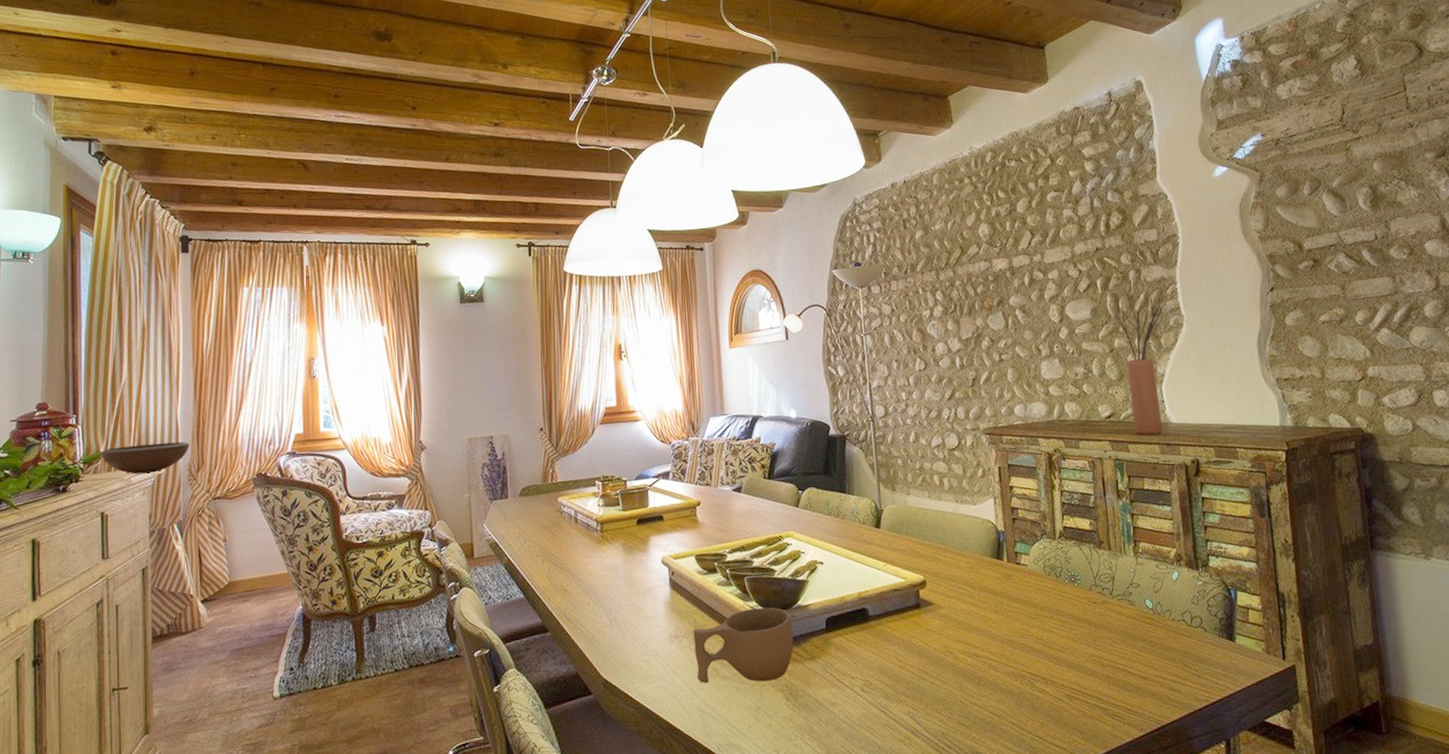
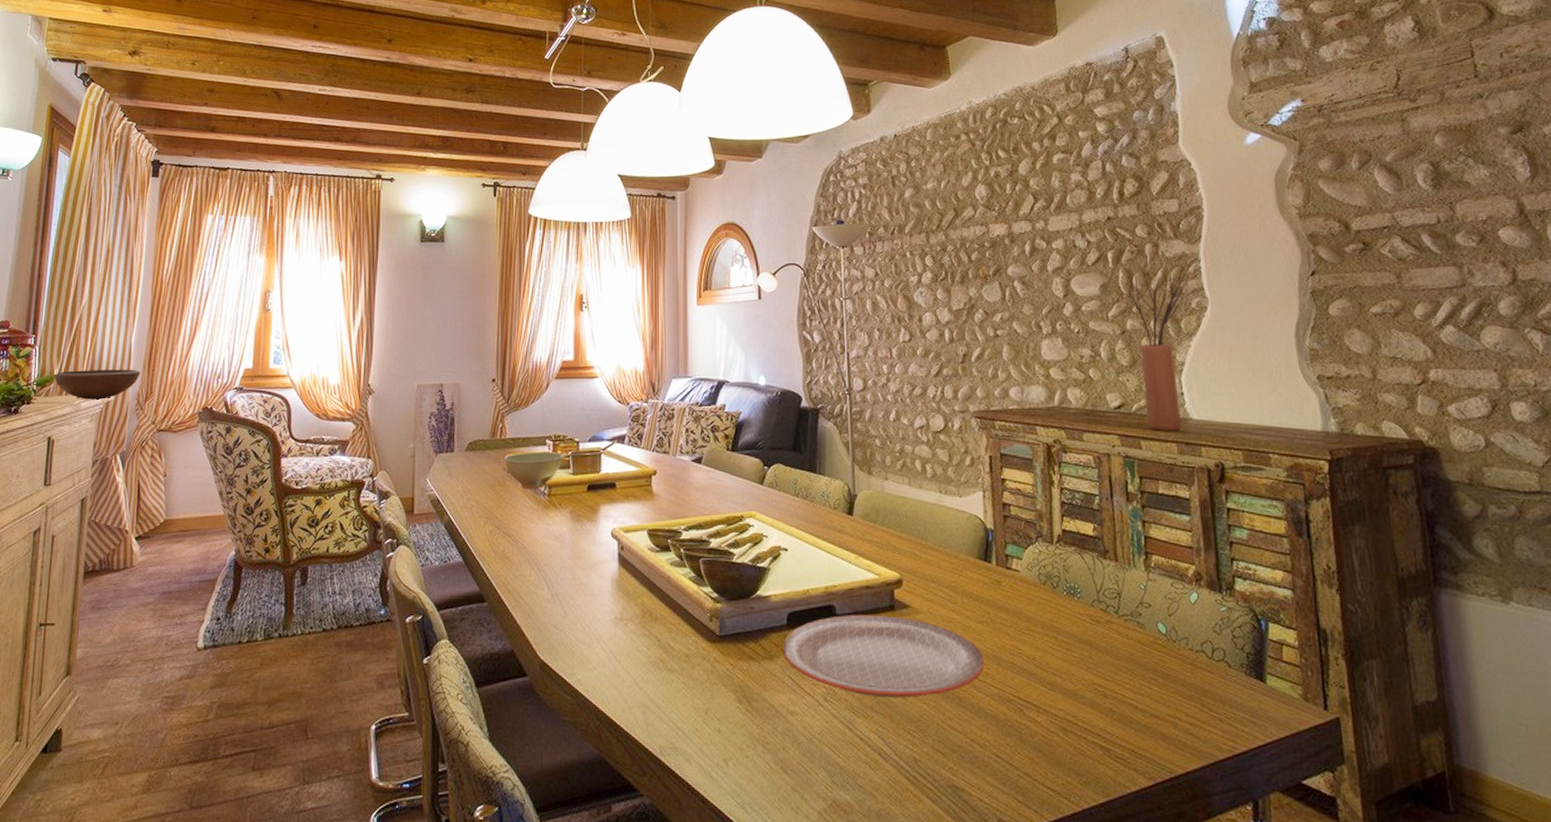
bowl: none [556,491,613,527] -> present [504,451,563,489]
cup: present [693,607,794,683] -> none [641,595,751,679]
plate: none [822,613,1000,684] -> present [782,615,984,698]

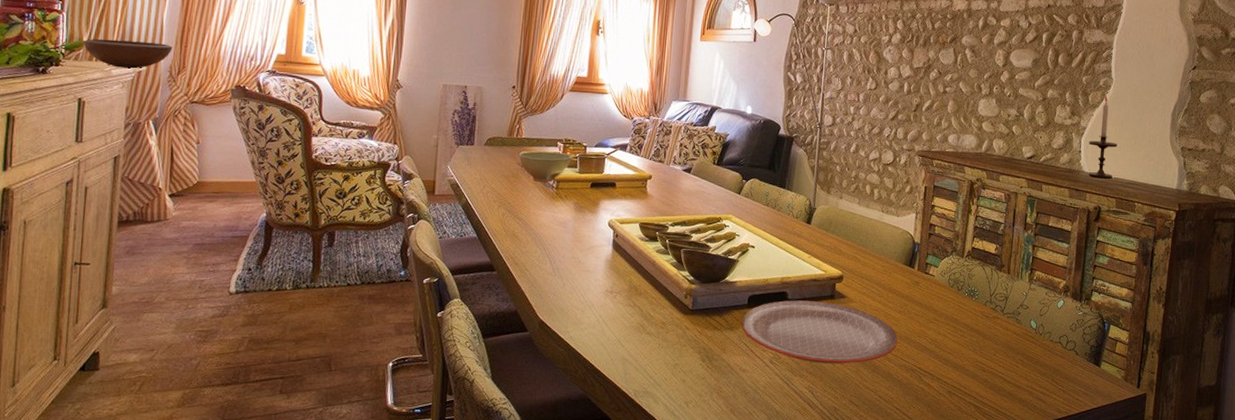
vase: present [1127,270,1190,432] -> none [1050,51,1102,181]
candlestick: none [1192,319,1232,426] -> present [1088,95,1118,179]

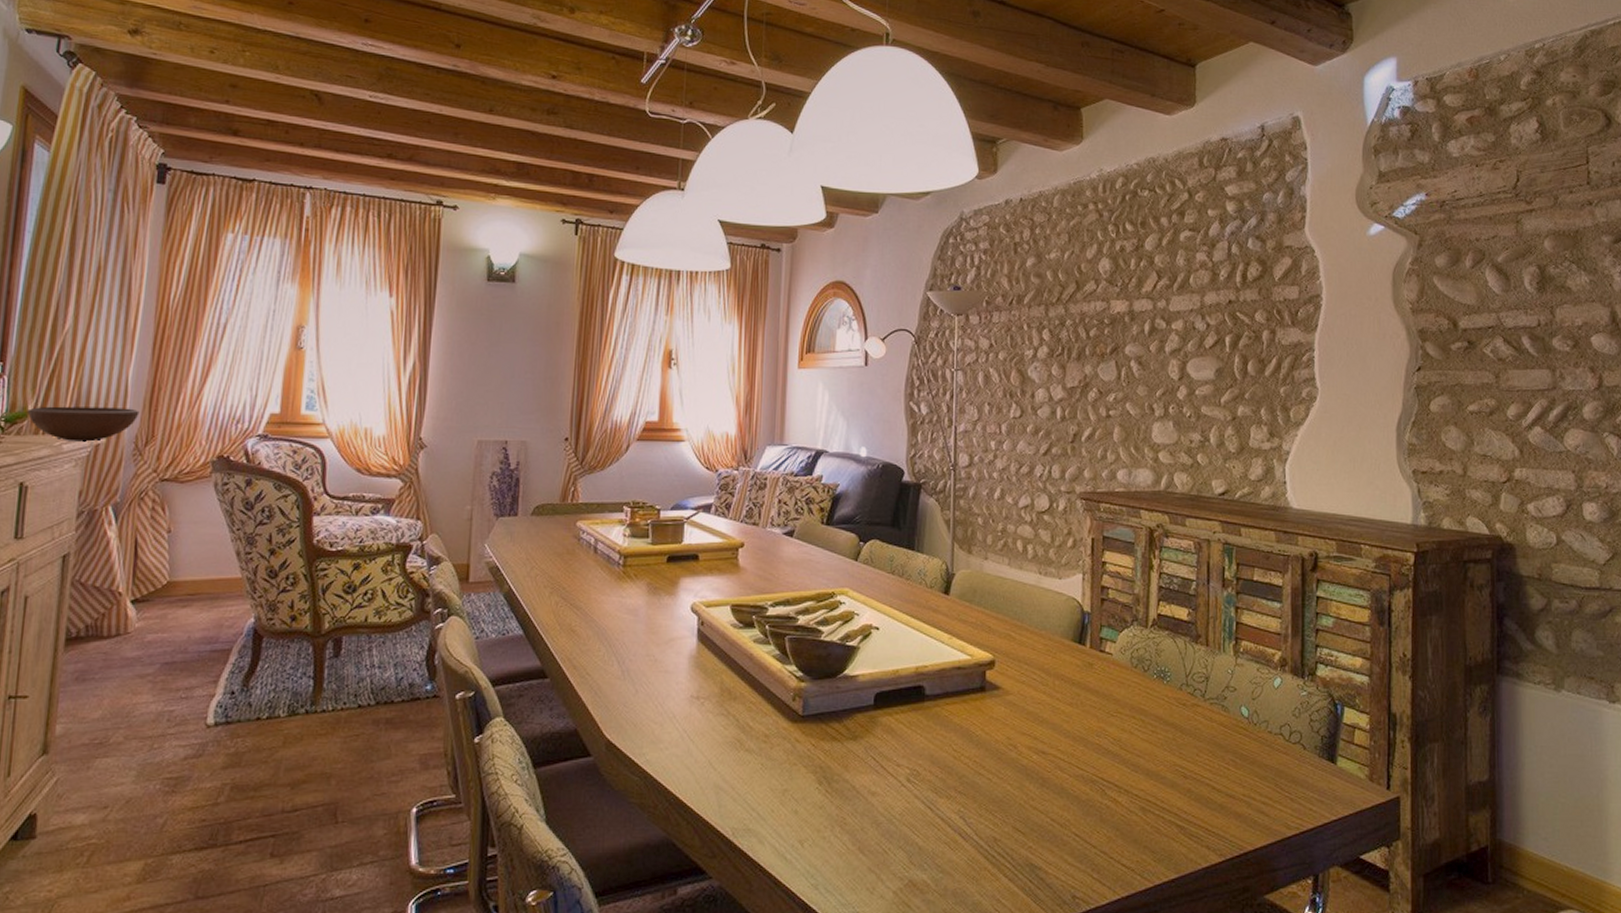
bowl: present [518,151,572,182] -> none [574,518,642,558]
plate: present [741,300,898,364] -> none [867,696,1070,779]
candlestick: present [1088,95,1118,179] -> none [1295,409,1332,516]

